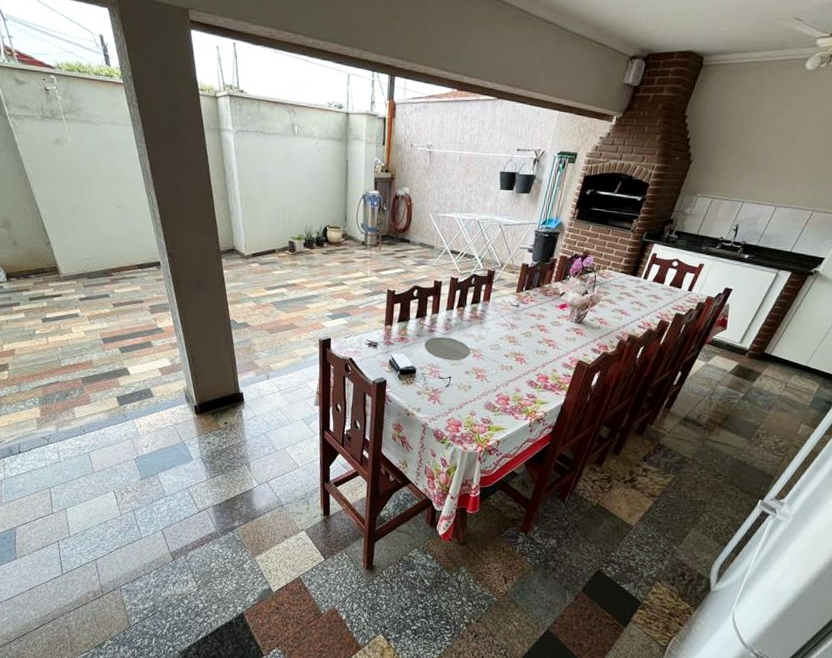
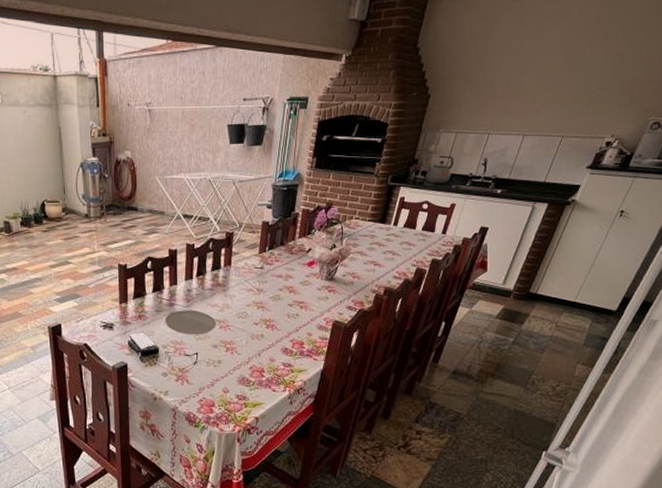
kettle: none [677,218,708,244] -> present [425,155,454,184]

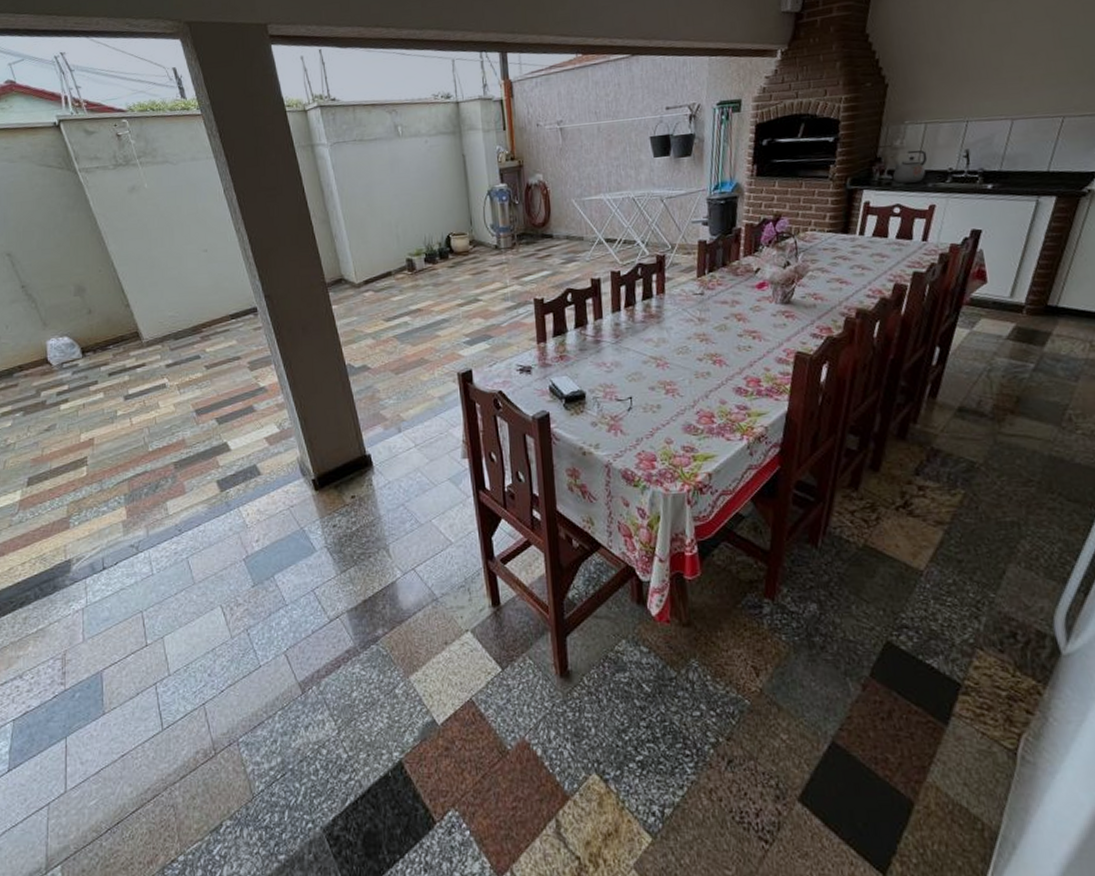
plate: present [165,310,216,335] -> none [591,346,652,376]

